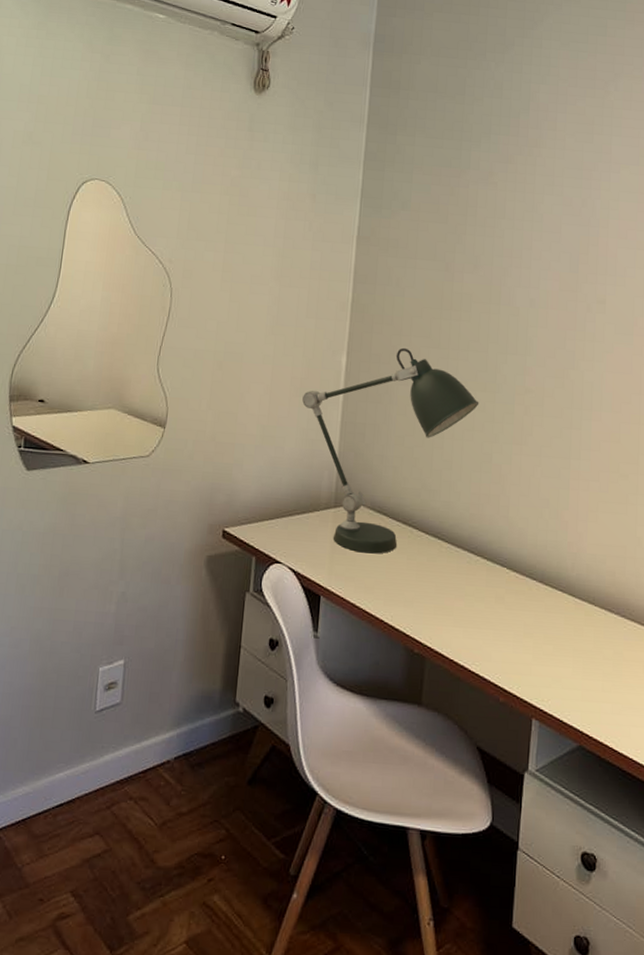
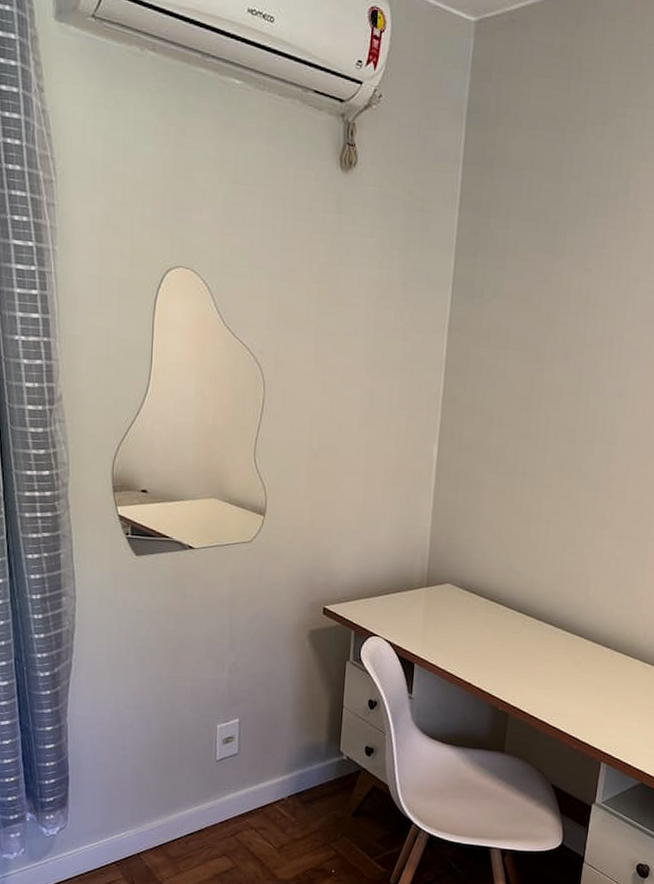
desk lamp: present [302,347,479,554] -> none [395,437,565,627]

